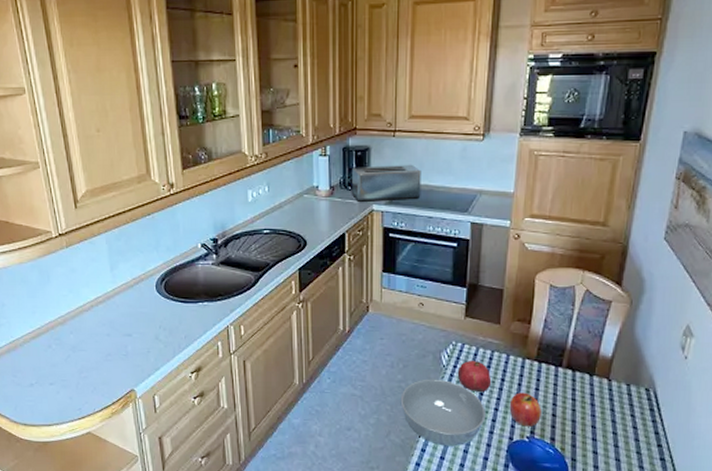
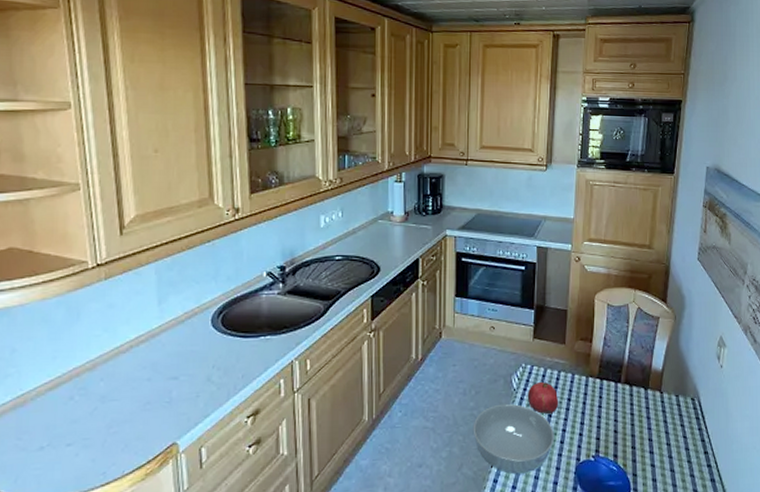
toaster: present [352,164,421,202] -> none [426,191,492,227]
fruit: present [509,392,541,427] -> none [576,411,604,446]

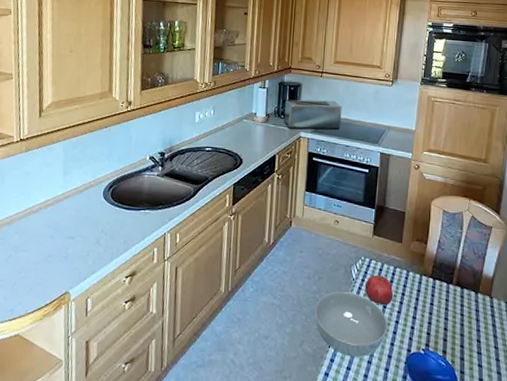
toaster: none [426,191,492,227] -> present [284,99,342,130]

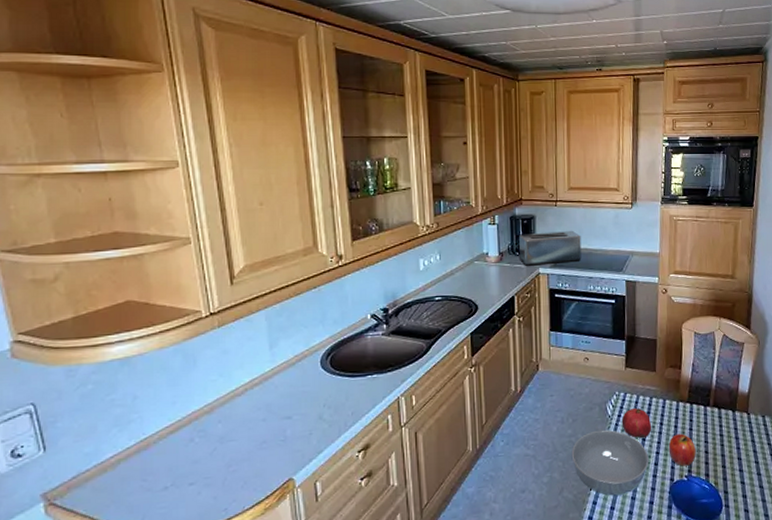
fruit: none [408,306,435,340] -> present [668,433,696,467]

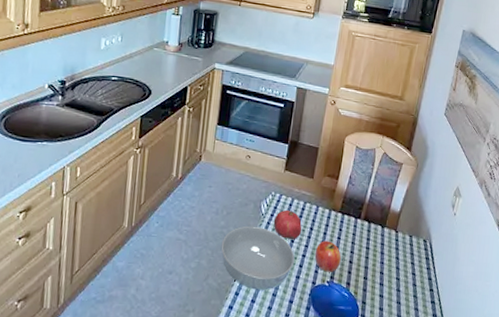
toaster: present [519,230,582,266] -> none [198,28,260,62]

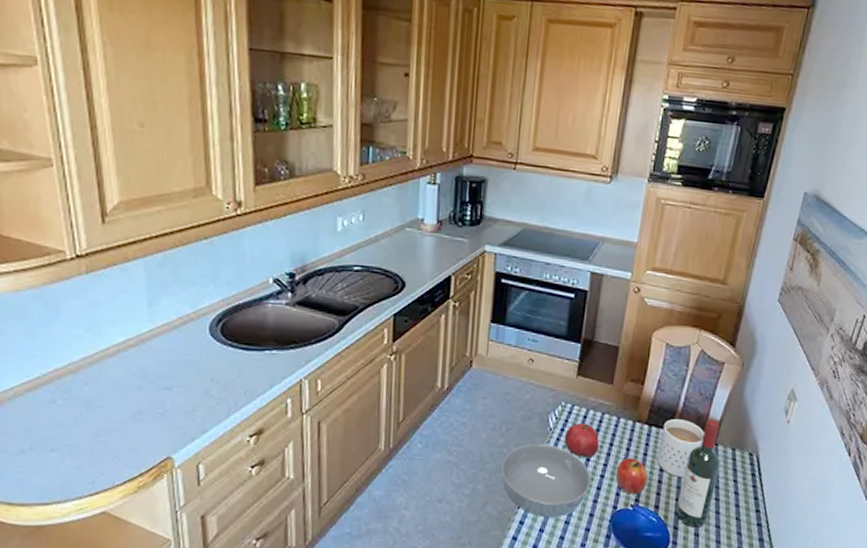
mug: none [348,209,388,260] -> present [656,419,705,478]
wine bottle: none [364,210,401,303] -> present [676,419,721,527]

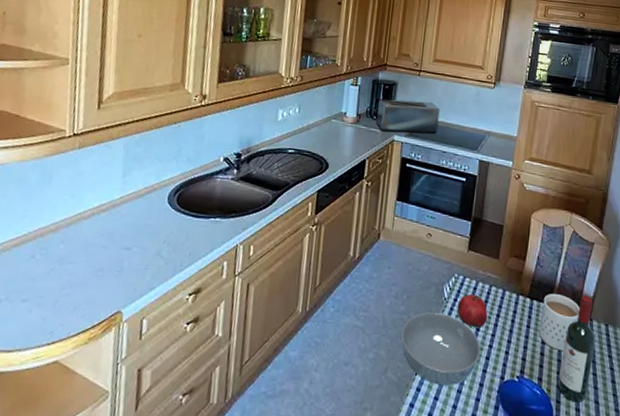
toaster: none [462,200,542,243] -> present [376,98,440,134]
fruit: present [615,458,648,494] -> none [502,329,531,366]

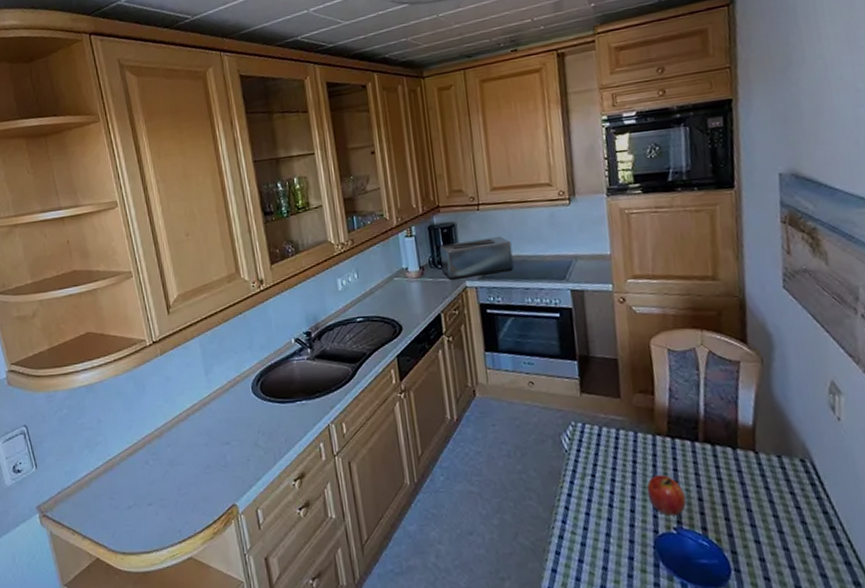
bowl: present [400,311,481,386] -> none [523,466,623,547]
fruit: present [457,293,488,328] -> none [581,441,623,479]
fruit: none [502,329,531,366] -> present [646,475,686,516]
mug: present [538,294,581,352] -> none [687,428,740,494]
wine bottle: present [557,295,596,402] -> none [725,424,771,551]

